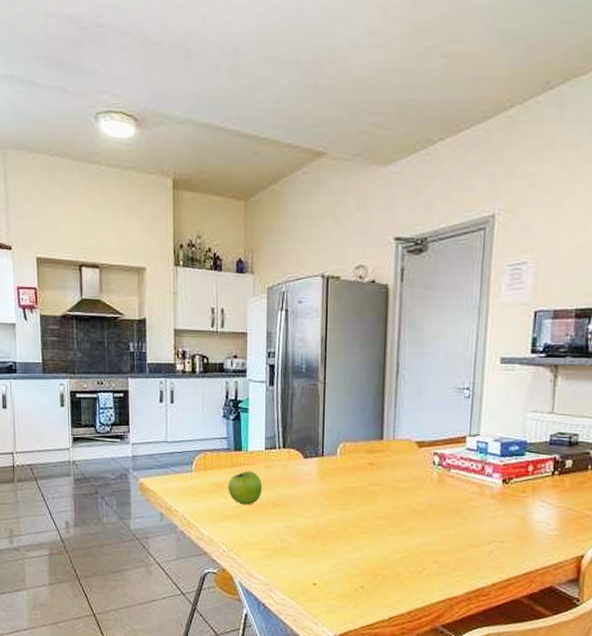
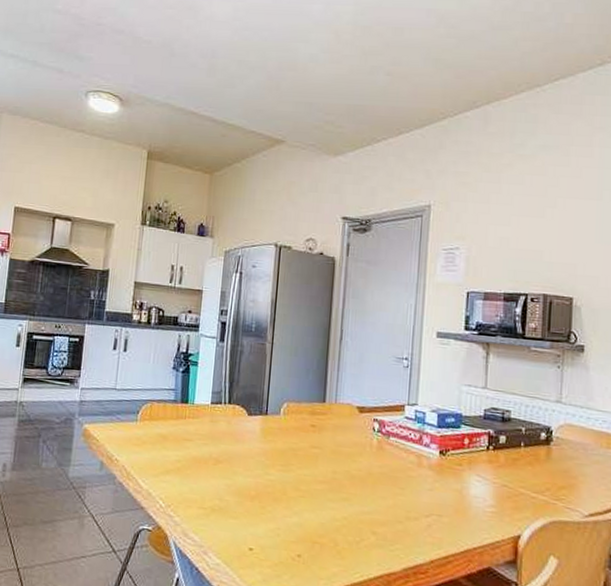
fruit: present [228,471,263,505] -> none [171,424,206,460]

